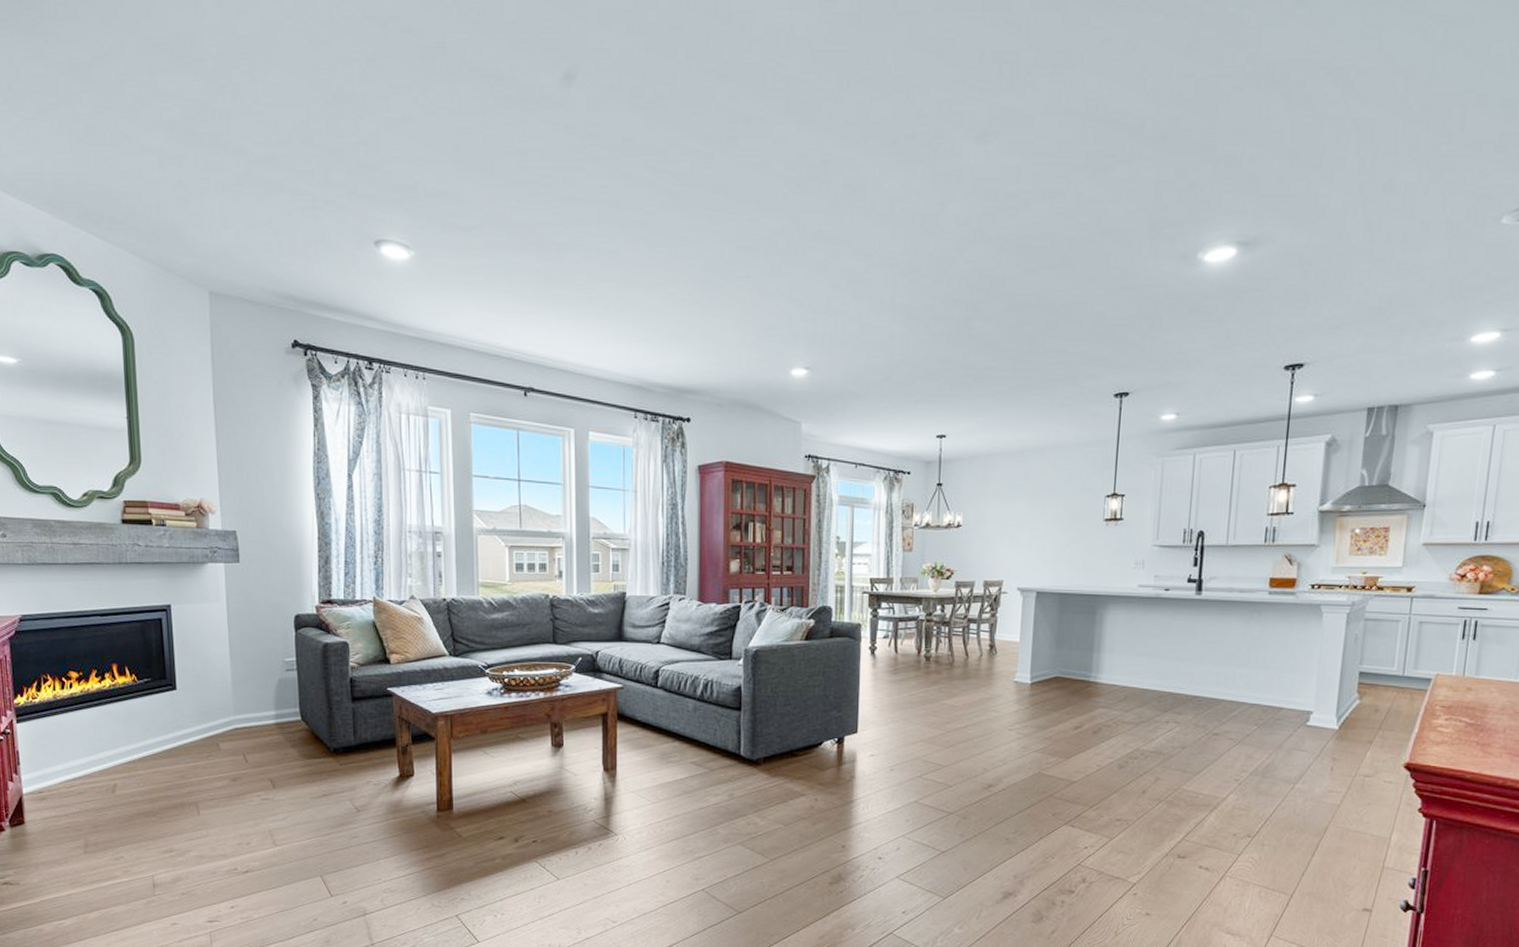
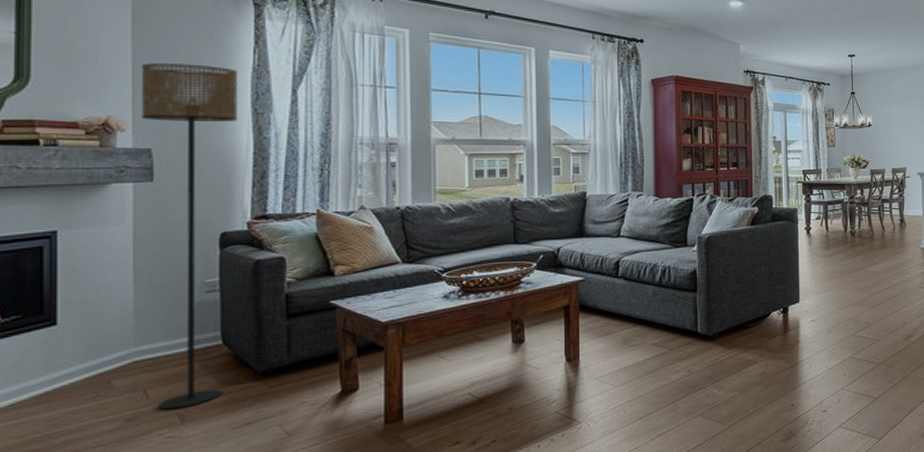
floor lamp: none [223,447,304,775] -> present [141,63,238,410]

